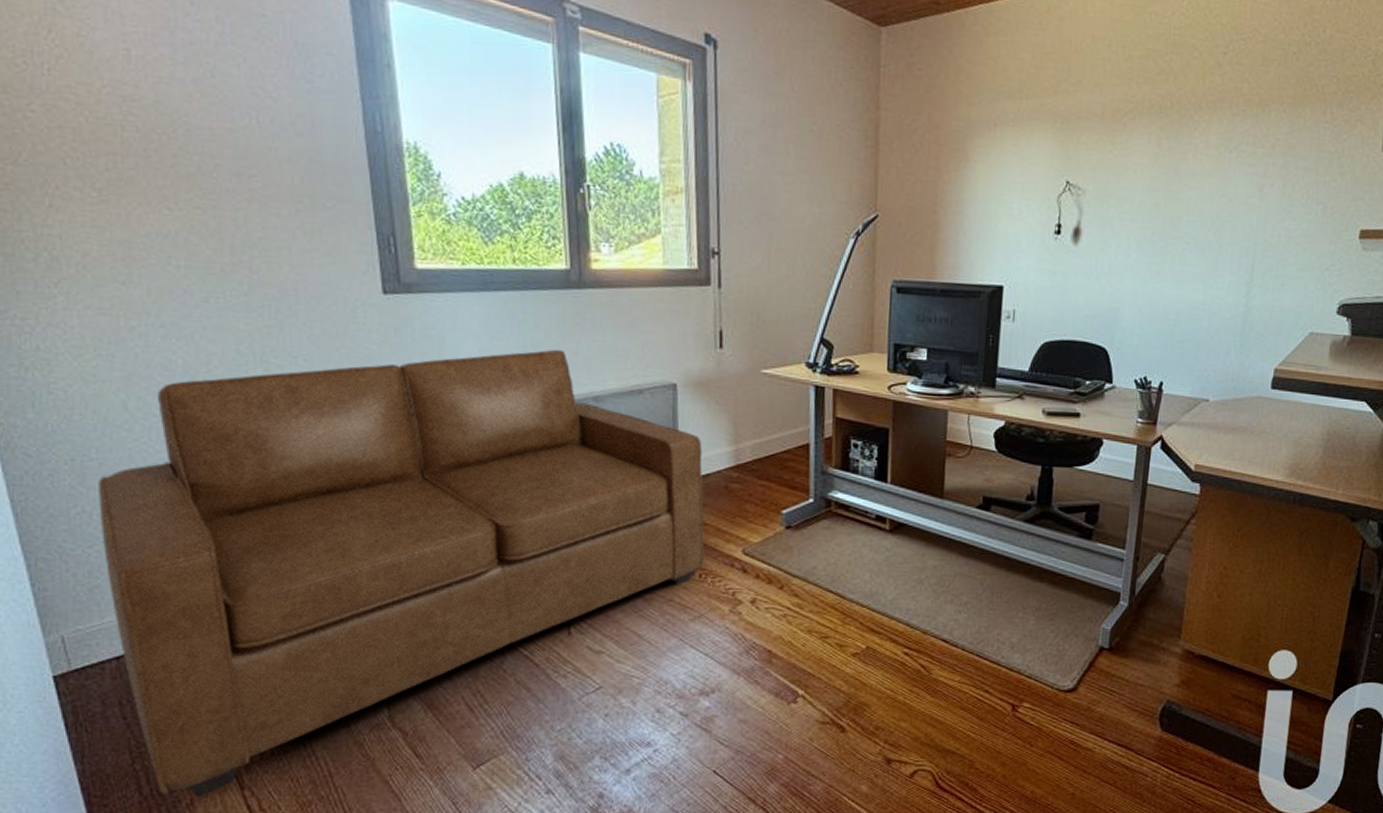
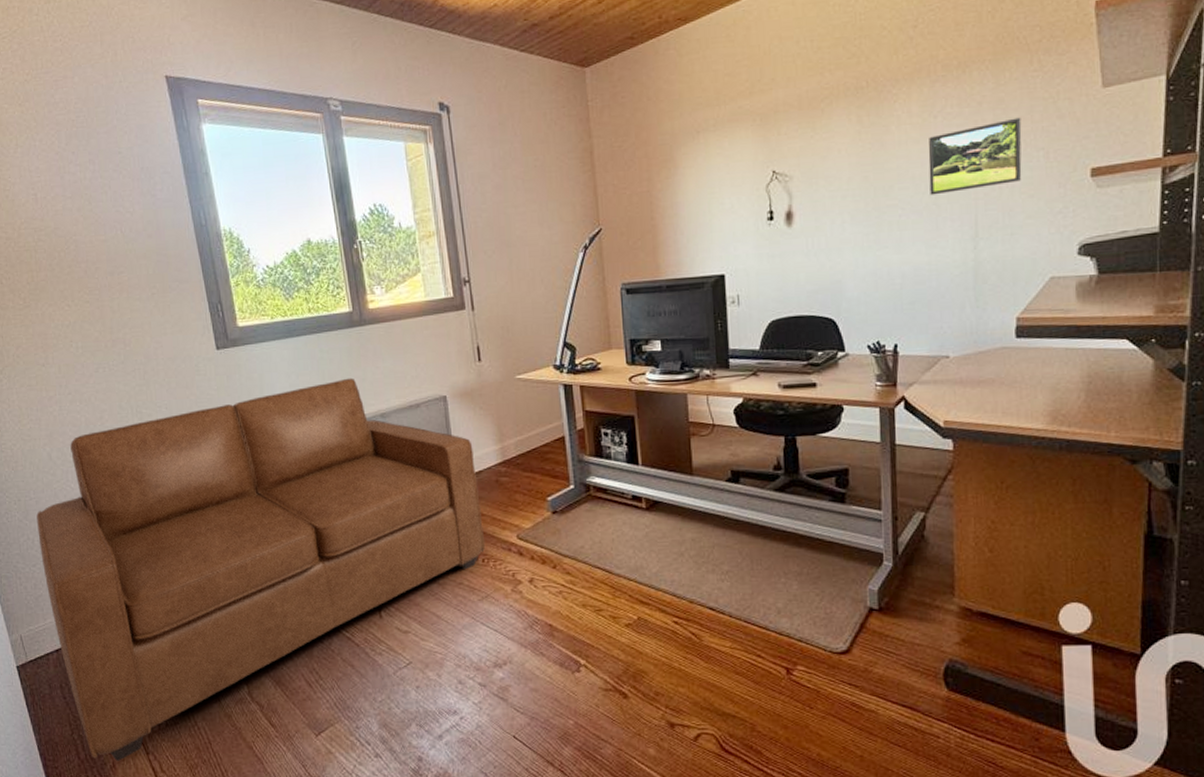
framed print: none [1214,167,1308,234] -> present [928,117,1022,196]

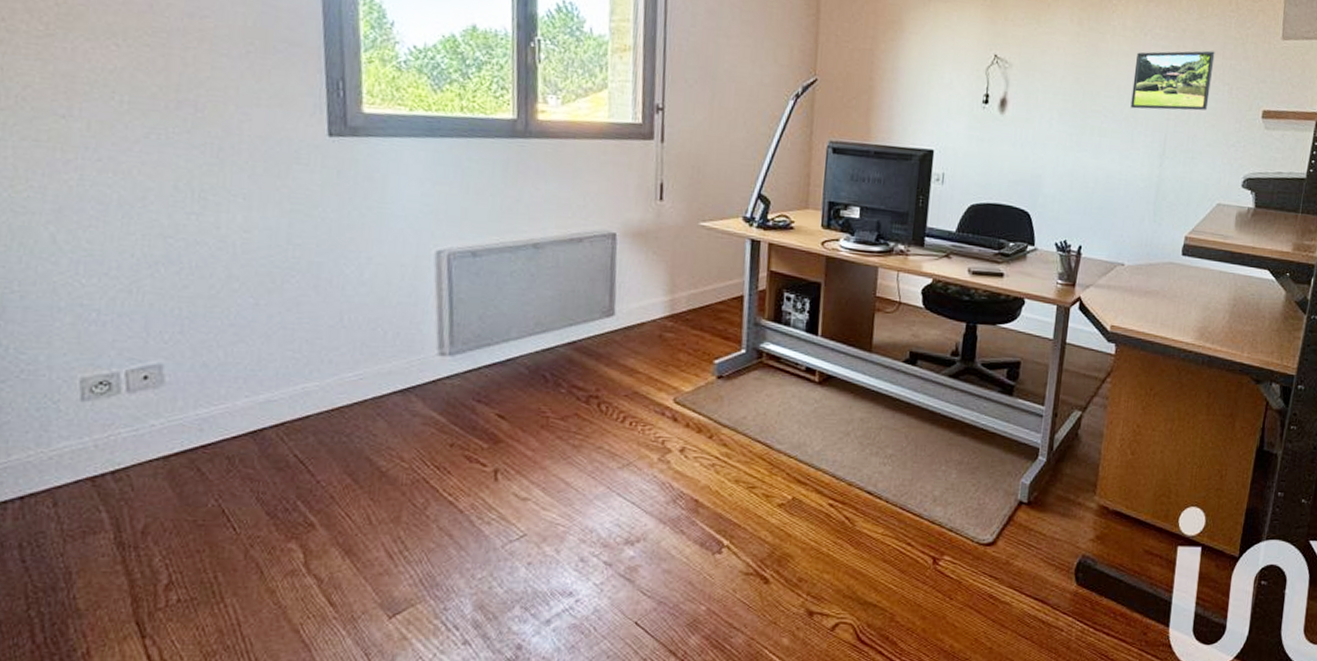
sofa: present [36,377,486,761] -> none [16,196,639,646]

